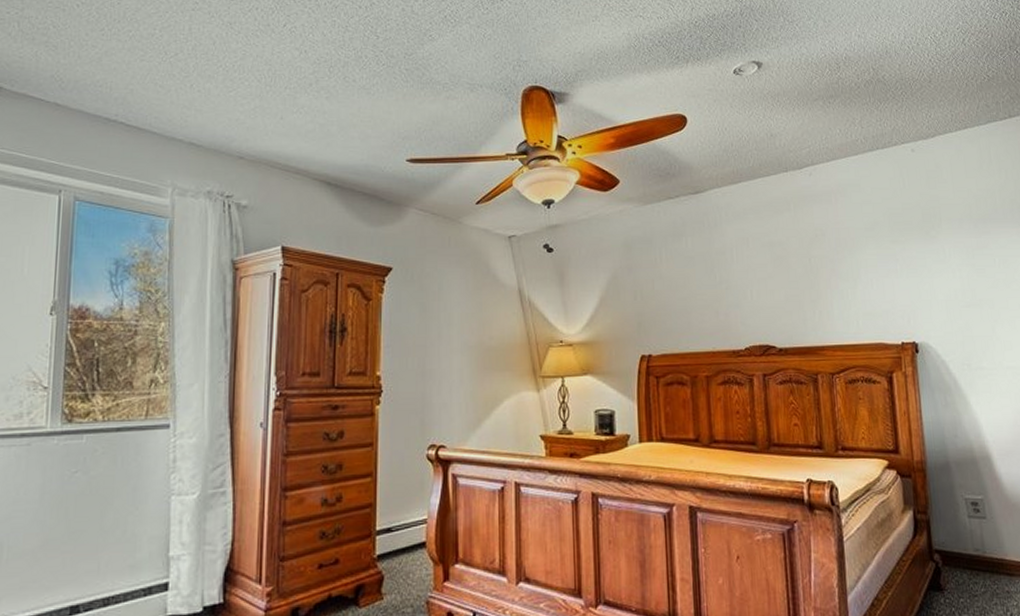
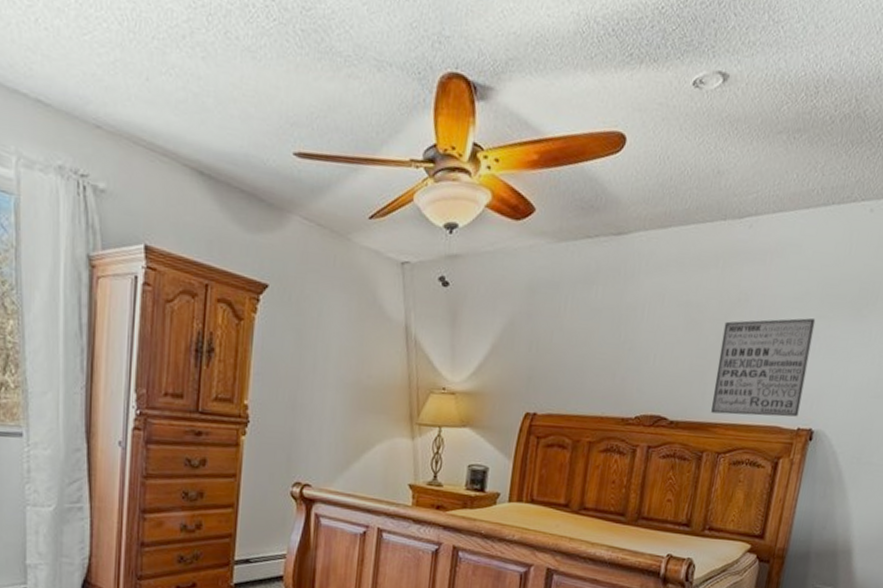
wall art: none [808,243,899,337] -> present [711,318,816,417]

